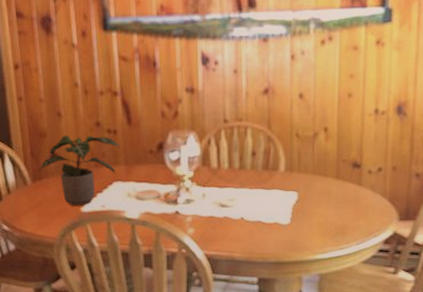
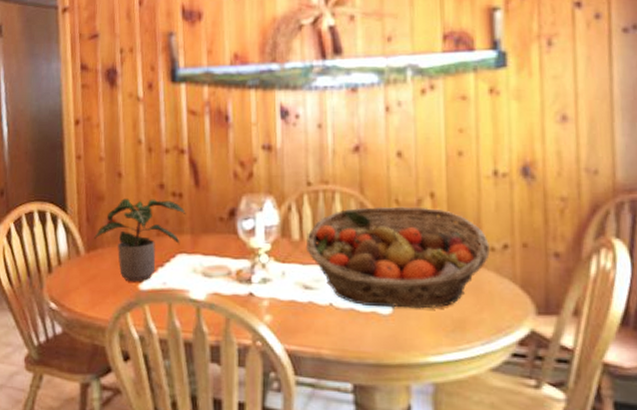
fruit basket: none [222,139,369,219] -> present [305,206,491,309]

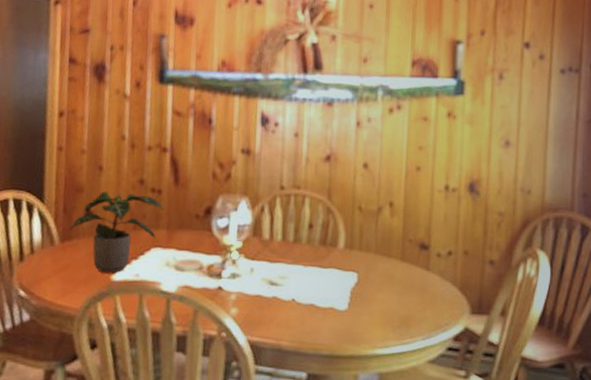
fruit basket: present [305,206,491,309] -> none [274,211,437,307]

